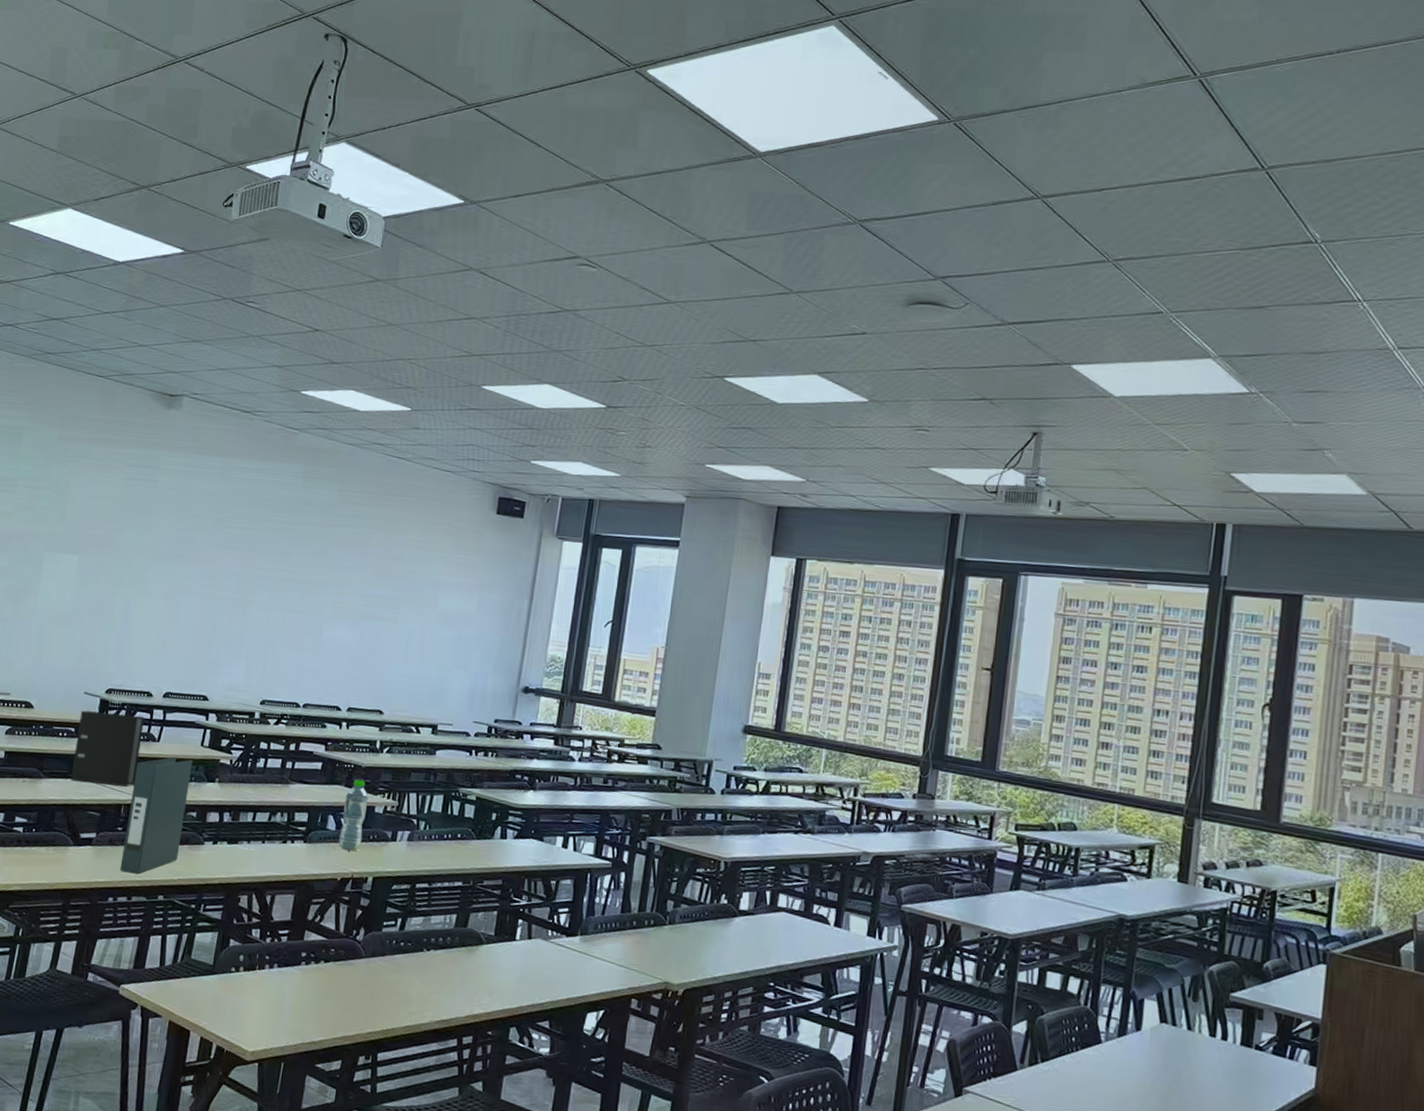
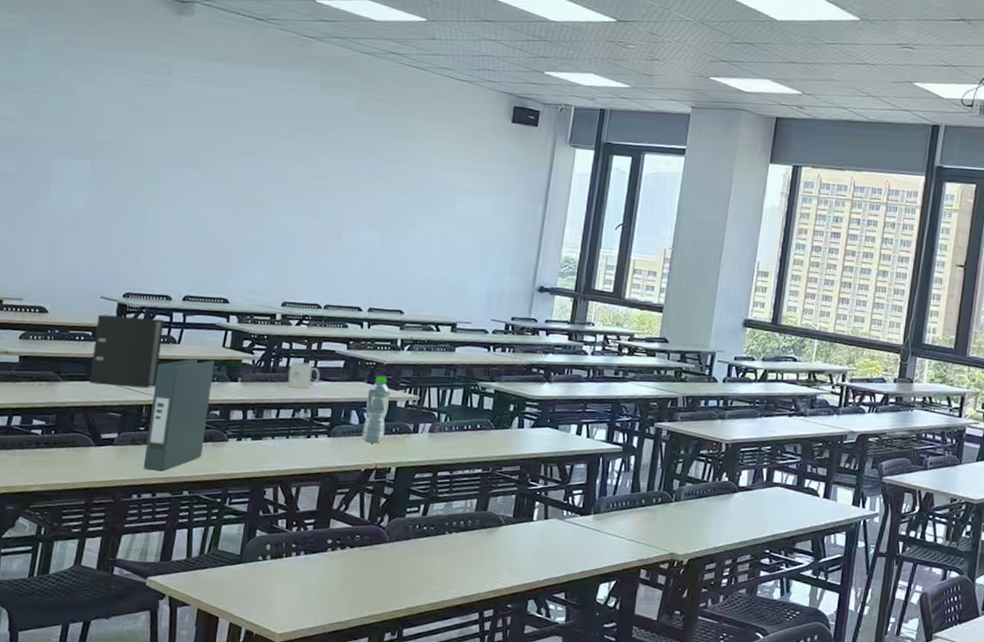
mug: none [264,762,297,792] -> present [288,362,320,389]

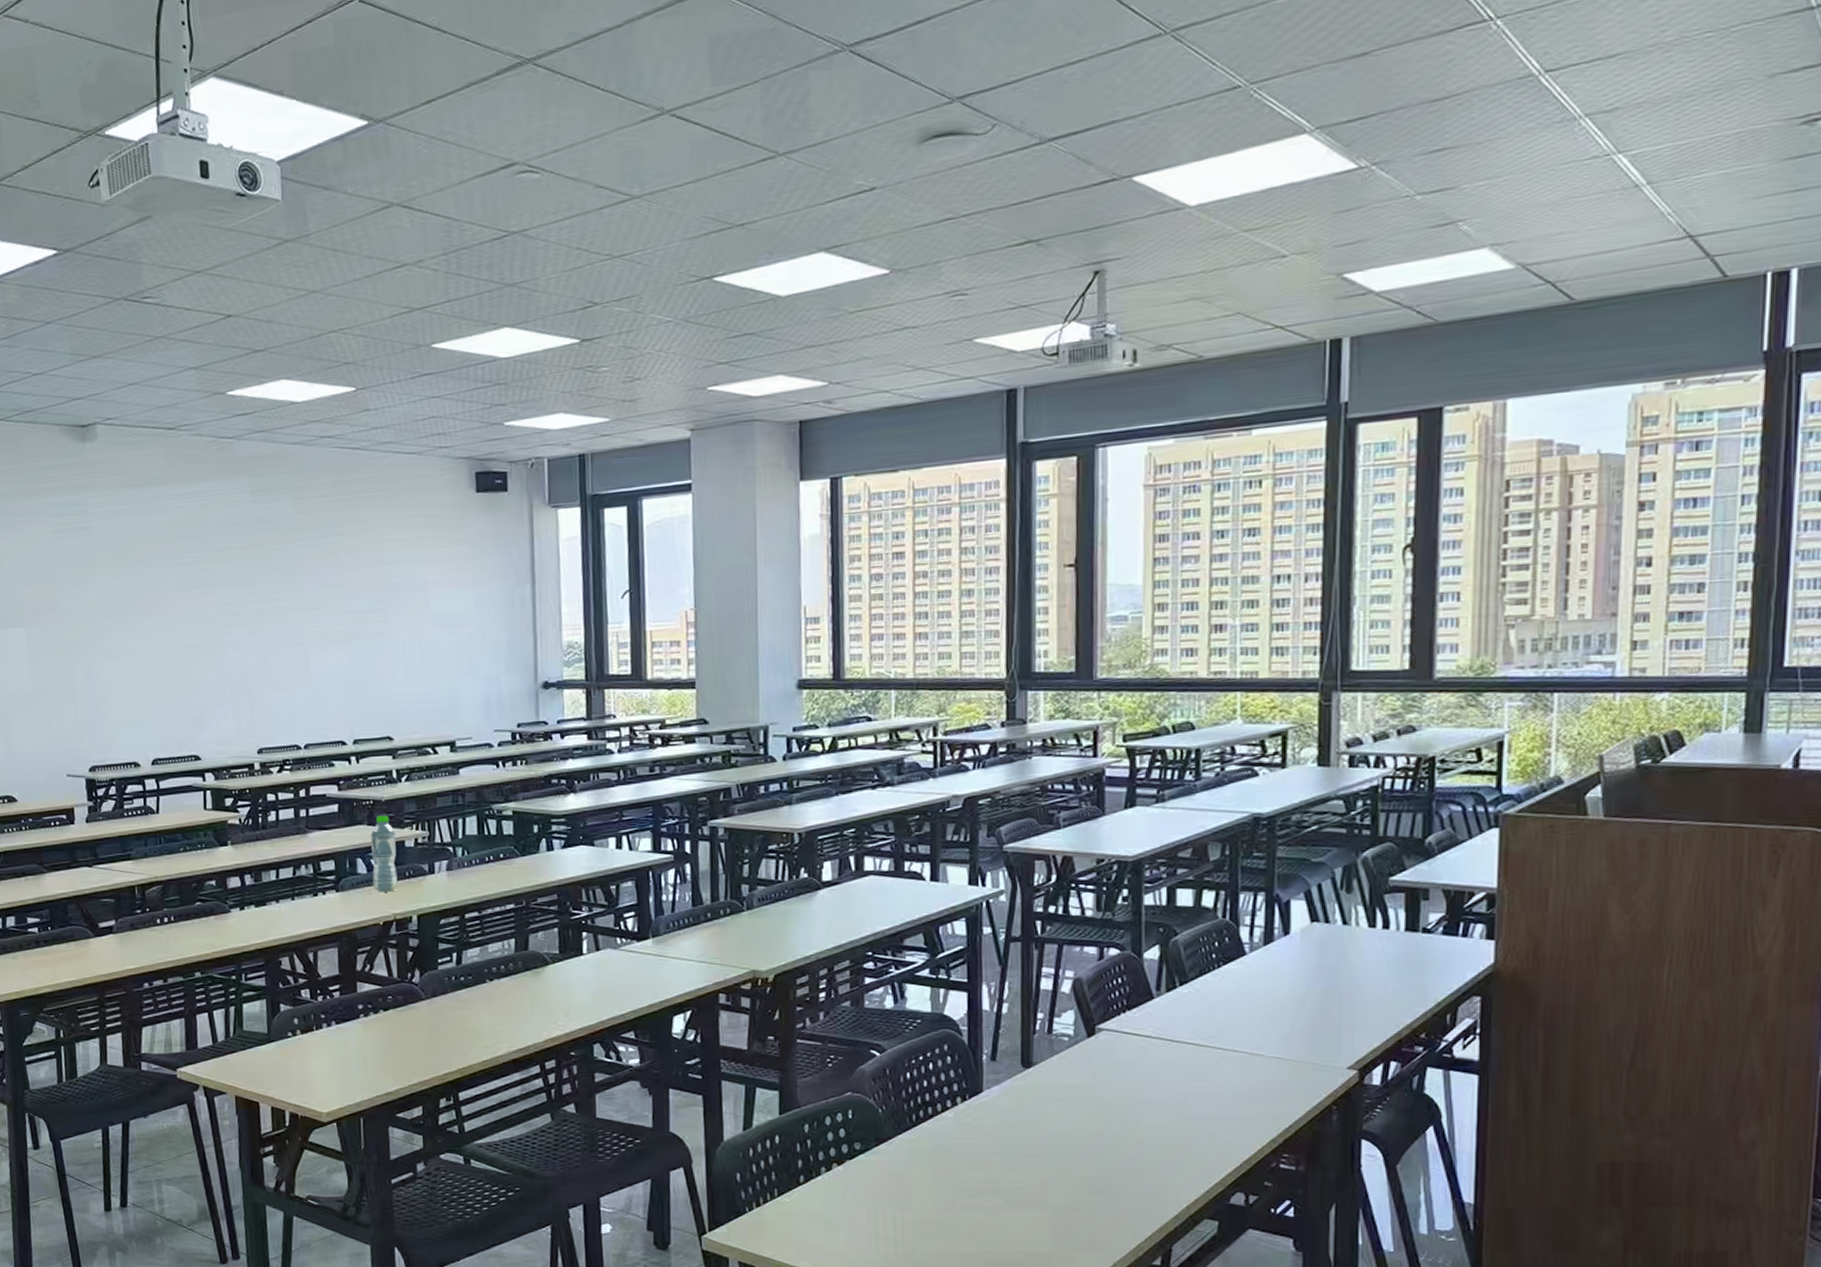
binder: present [89,314,164,388] -> none [68,790,144,871]
binder: present [143,358,215,471] -> none [140,826,206,954]
mug: present [288,362,320,389] -> none [280,812,315,843]

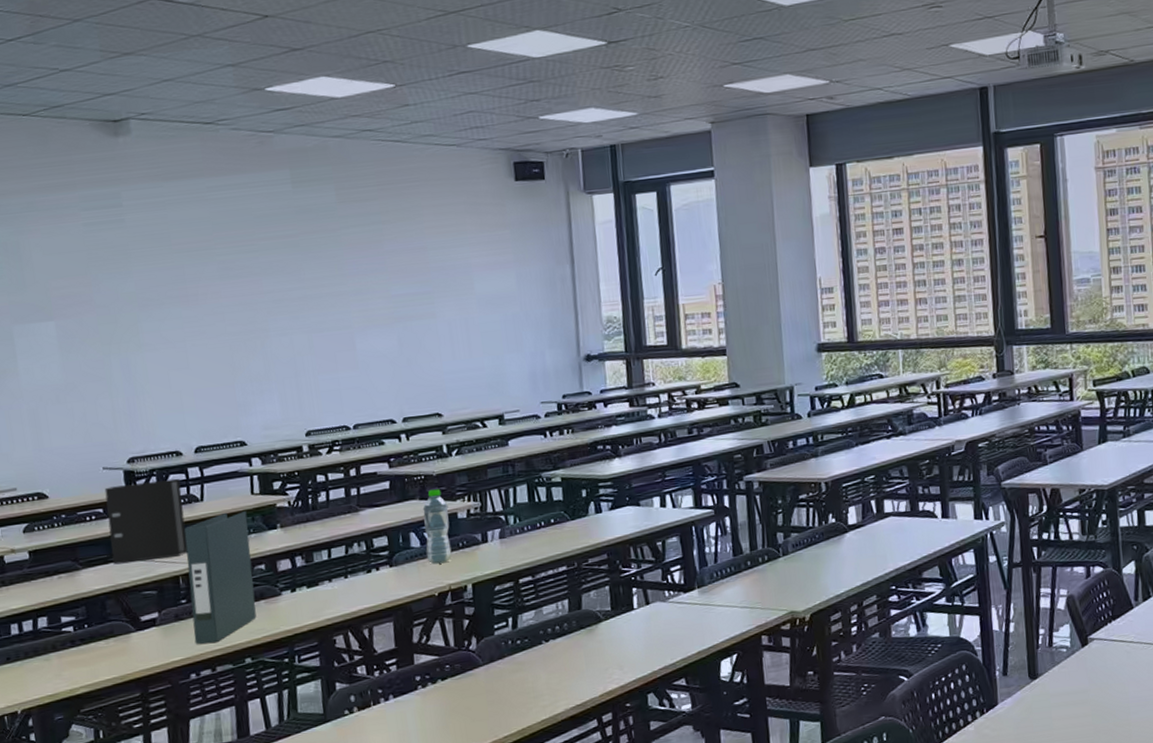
binder: none [68,790,144,871] -> present [104,479,188,565]
binder: none [140,826,206,954] -> present [184,511,257,644]

